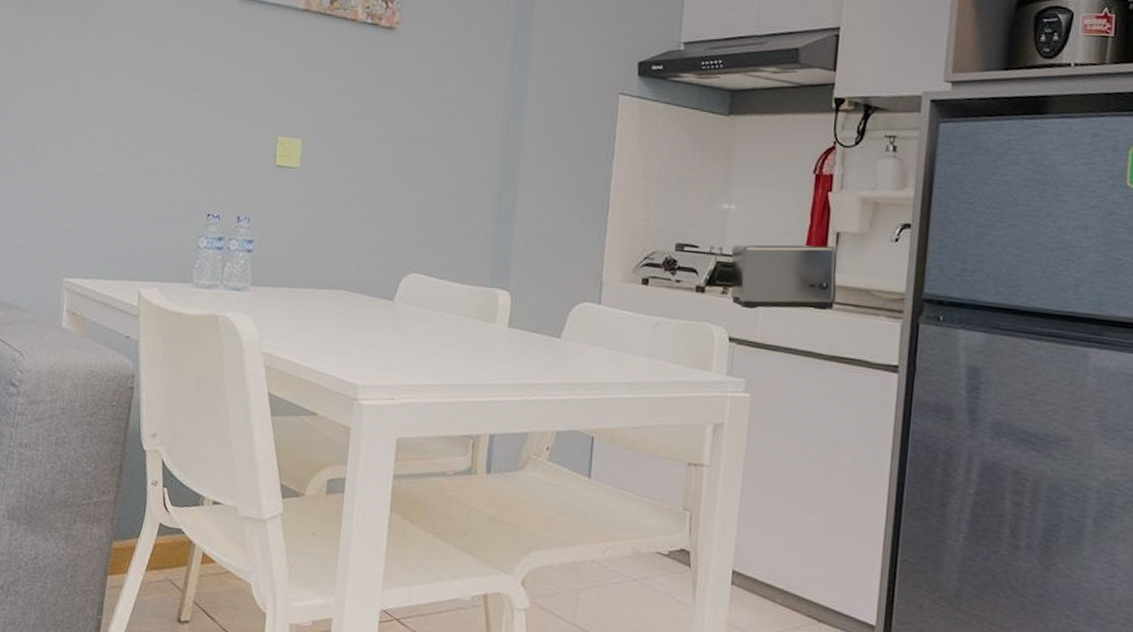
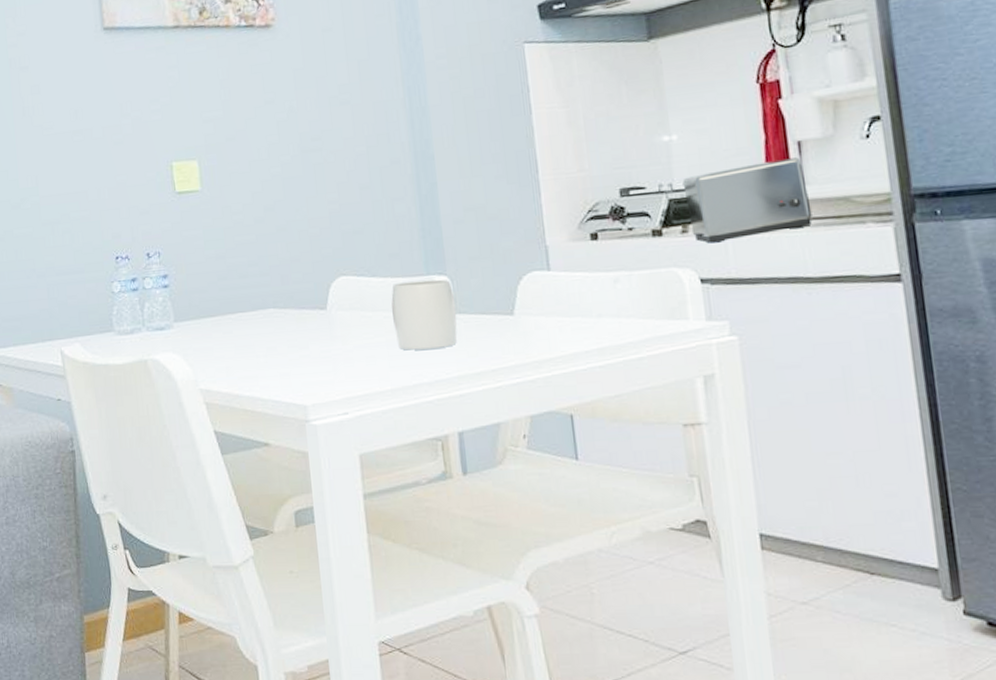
mug: none [451,289,512,356] -> present [391,279,458,351]

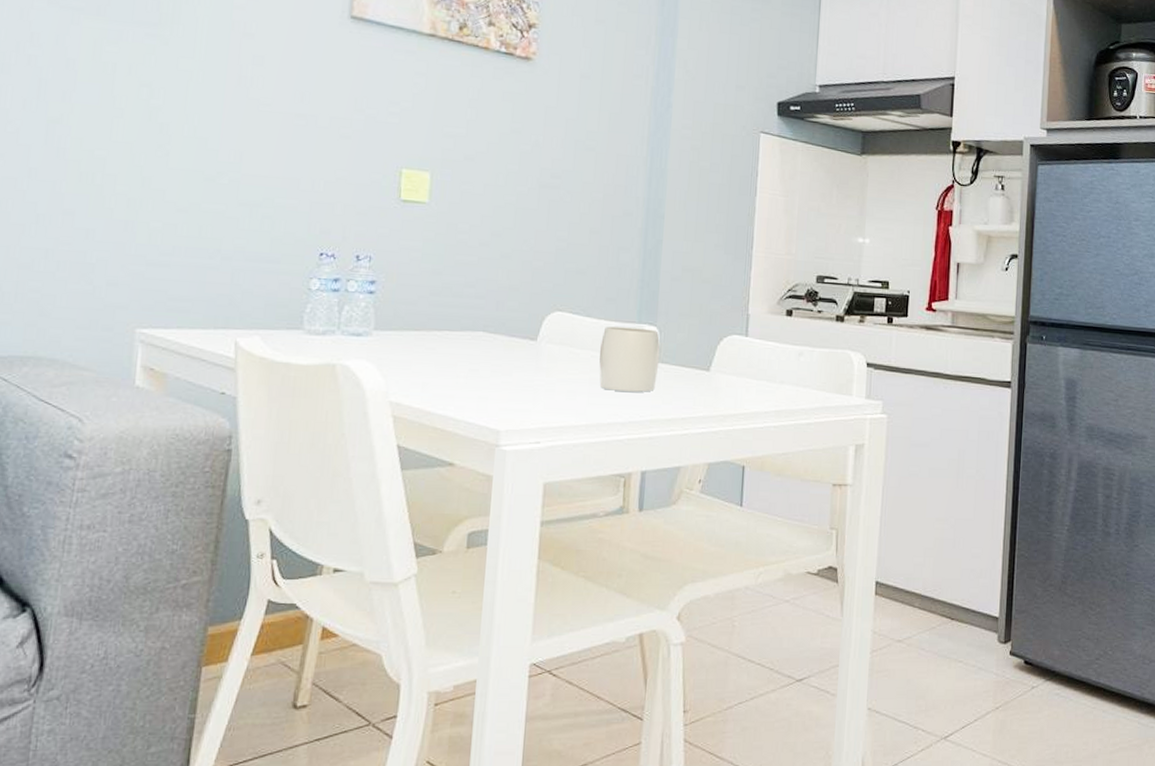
toaster: present [682,157,812,244] -> none [867,274,958,335]

